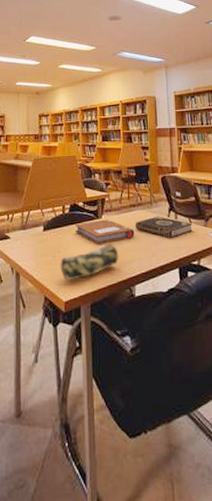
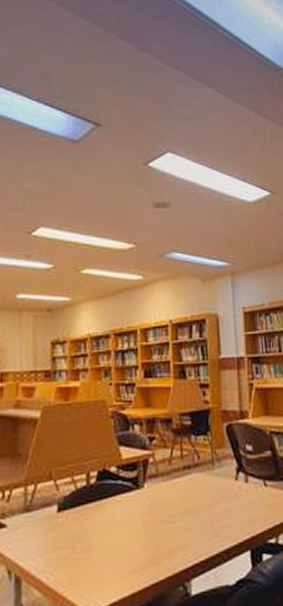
pencil case: present [60,244,119,280] -> none [83,523,168,582]
notebook: present [74,219,135,244] -> none [104,488,191,526]
book: present [135,216,193,239] -> none [190,479,268,511]

